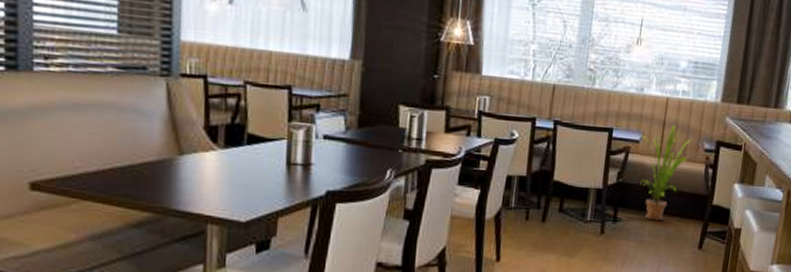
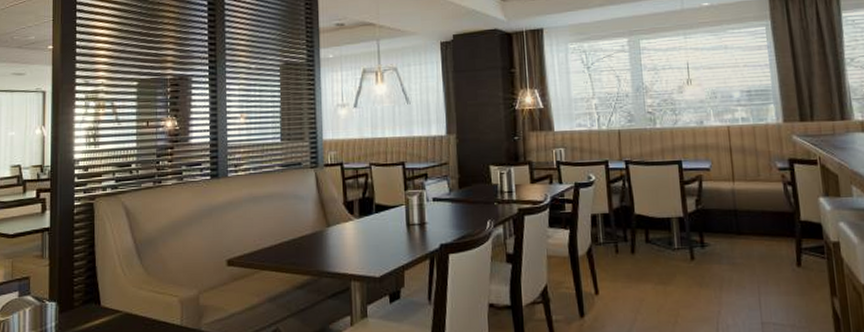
house plant: present [639,124,690,221] -> none [709,149,763,243]

